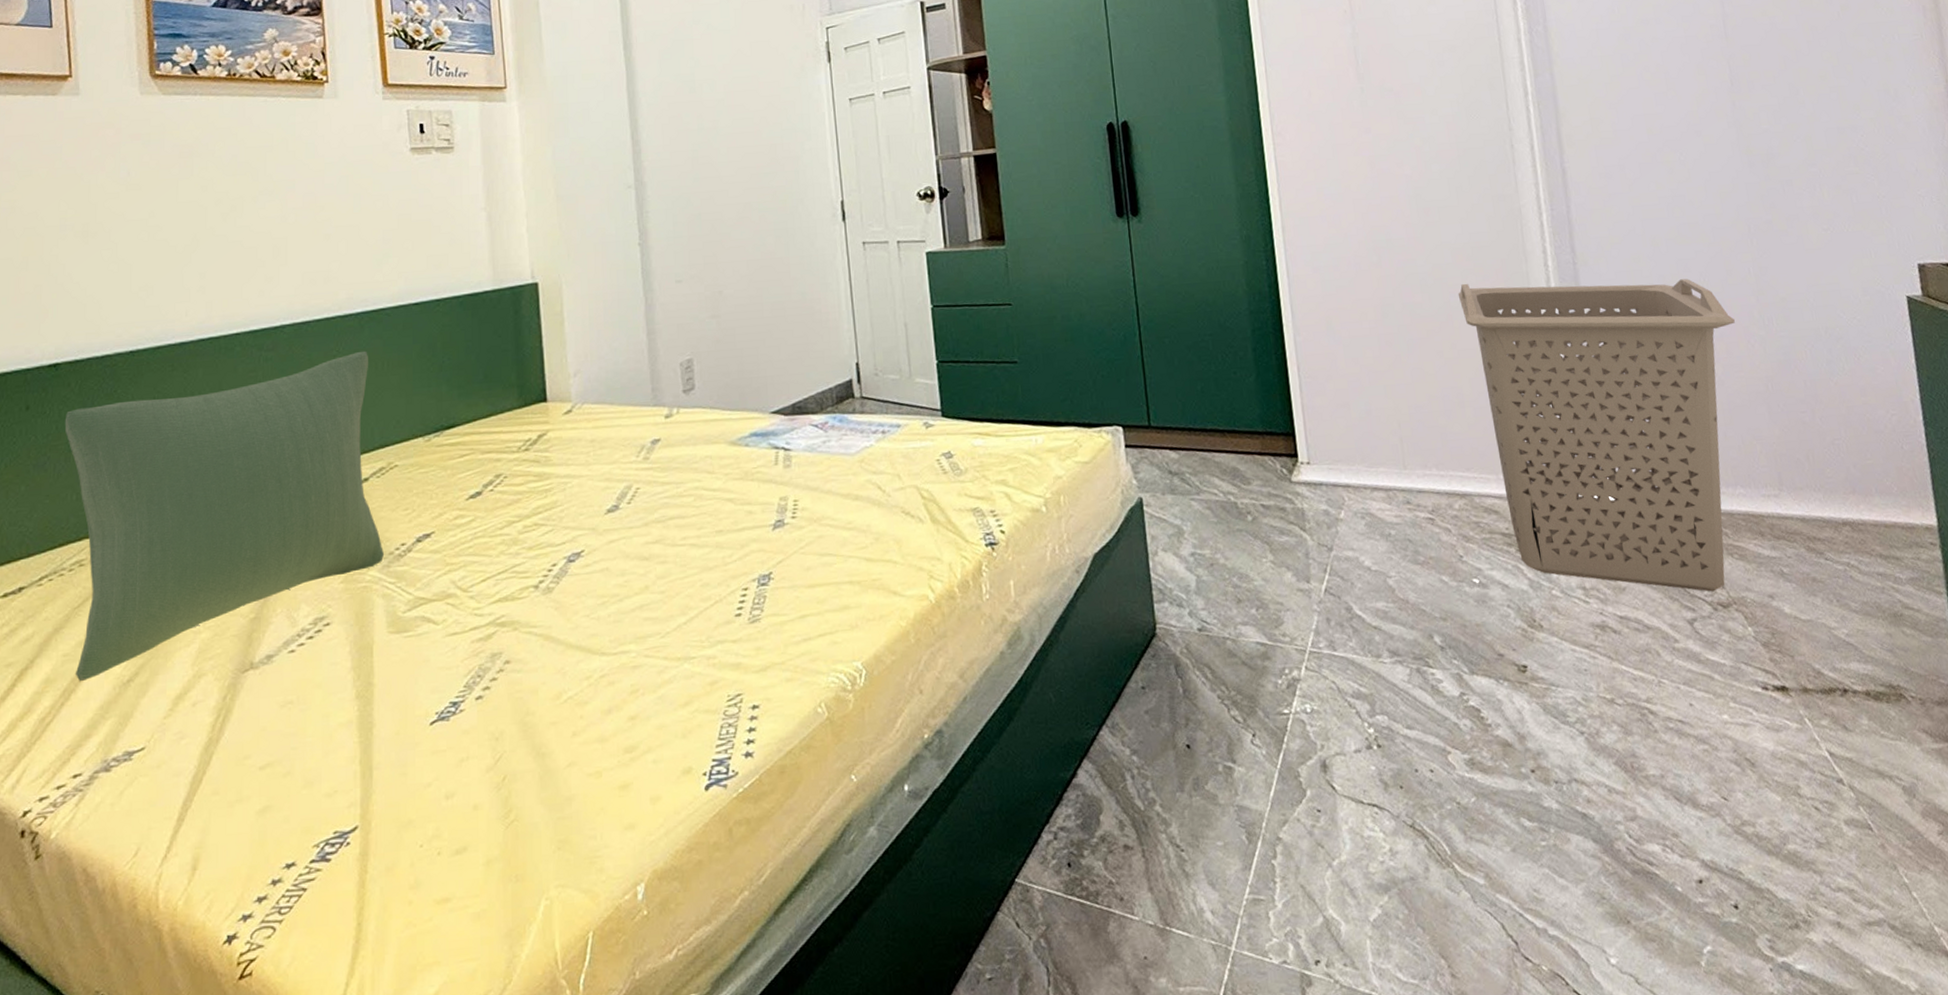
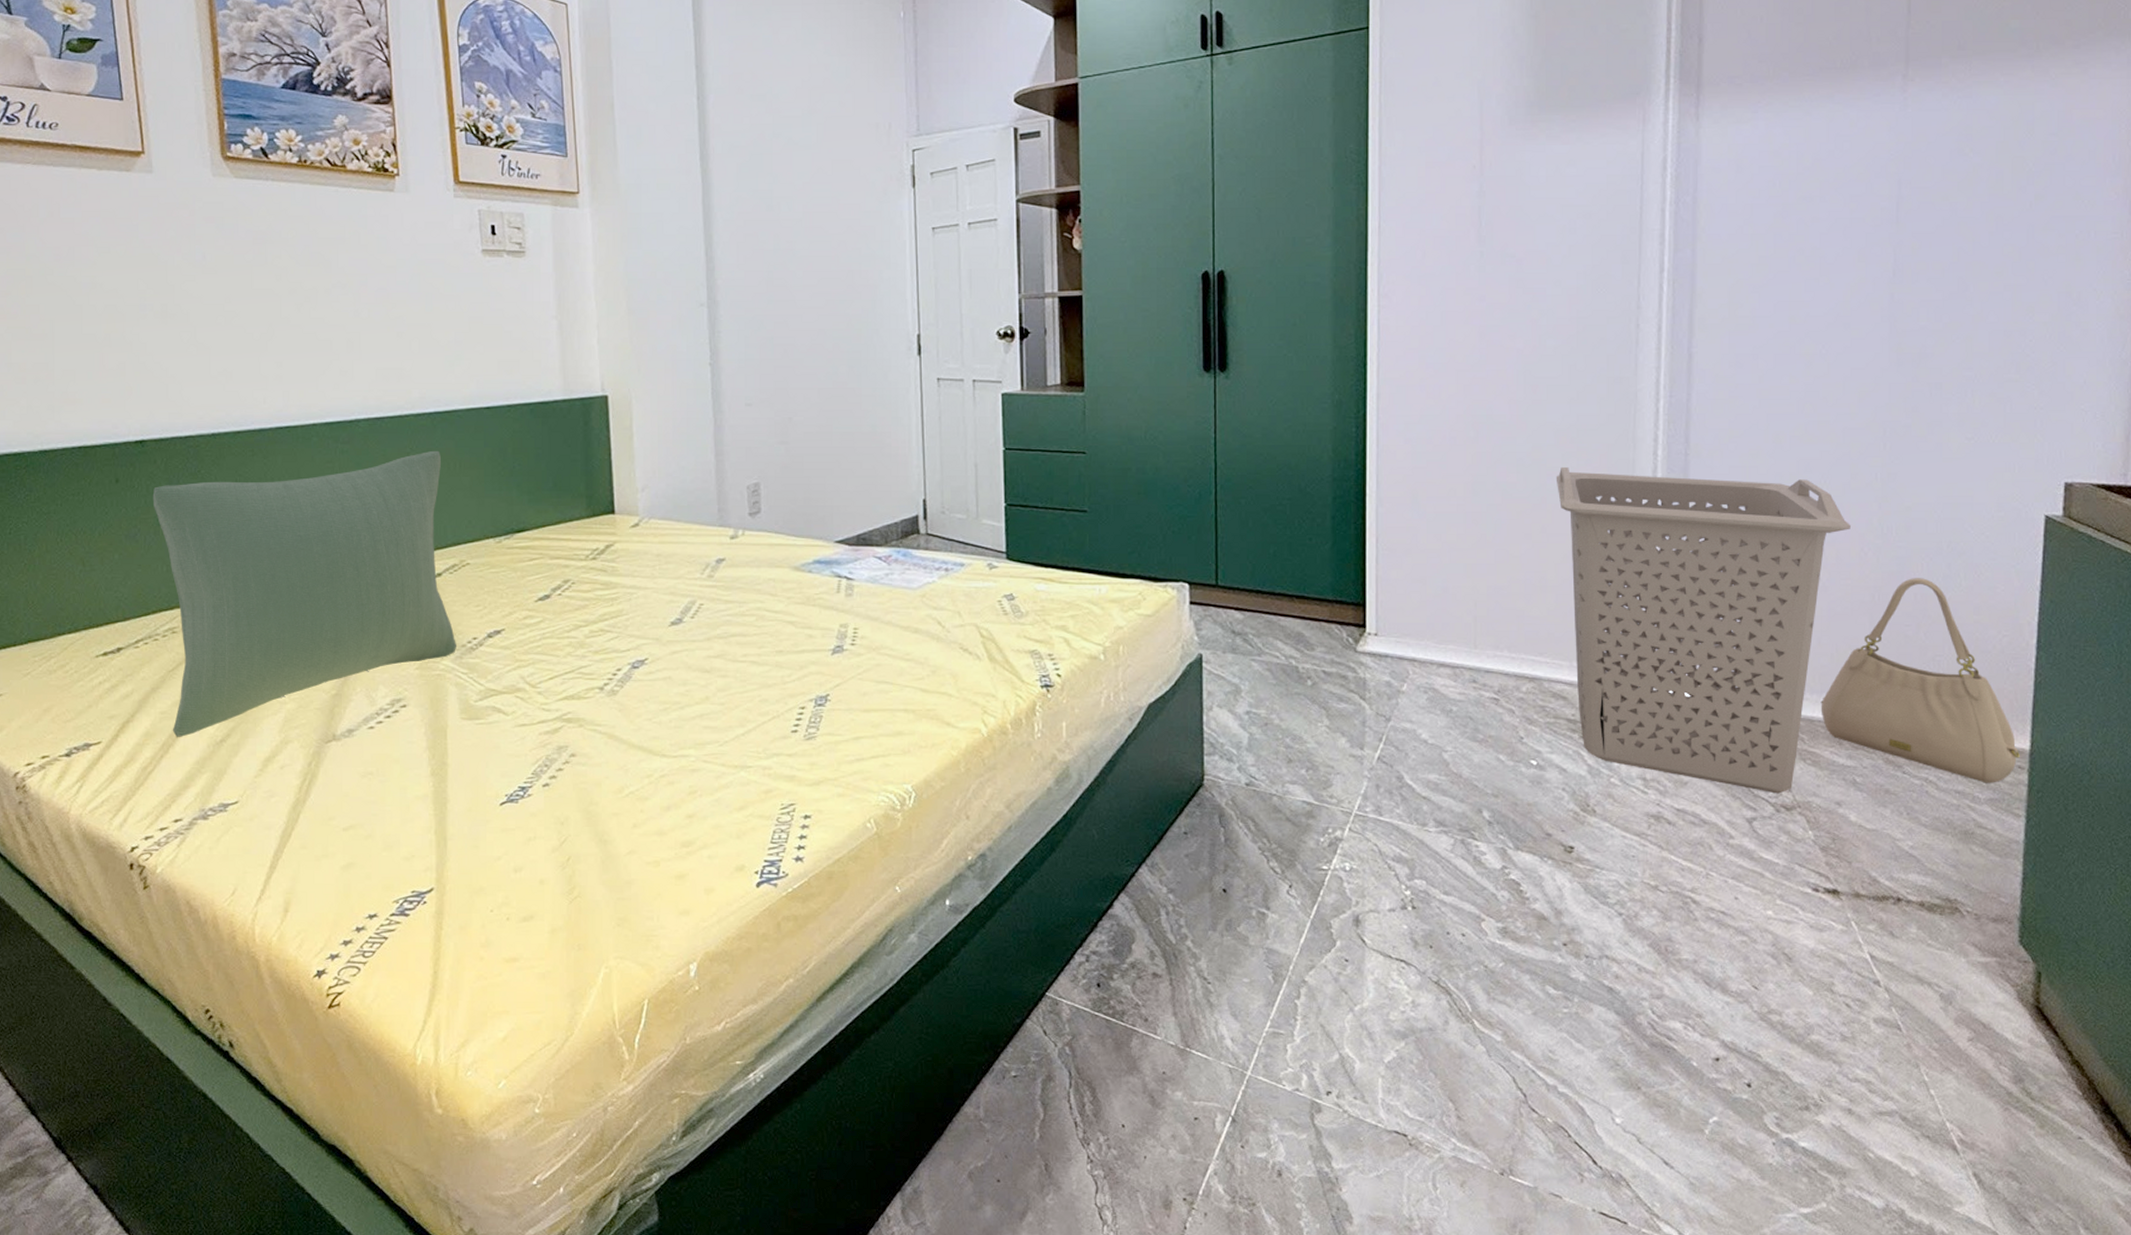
handbag: none [1737,365,1931,563] -> present [1820,578,2021,783]

